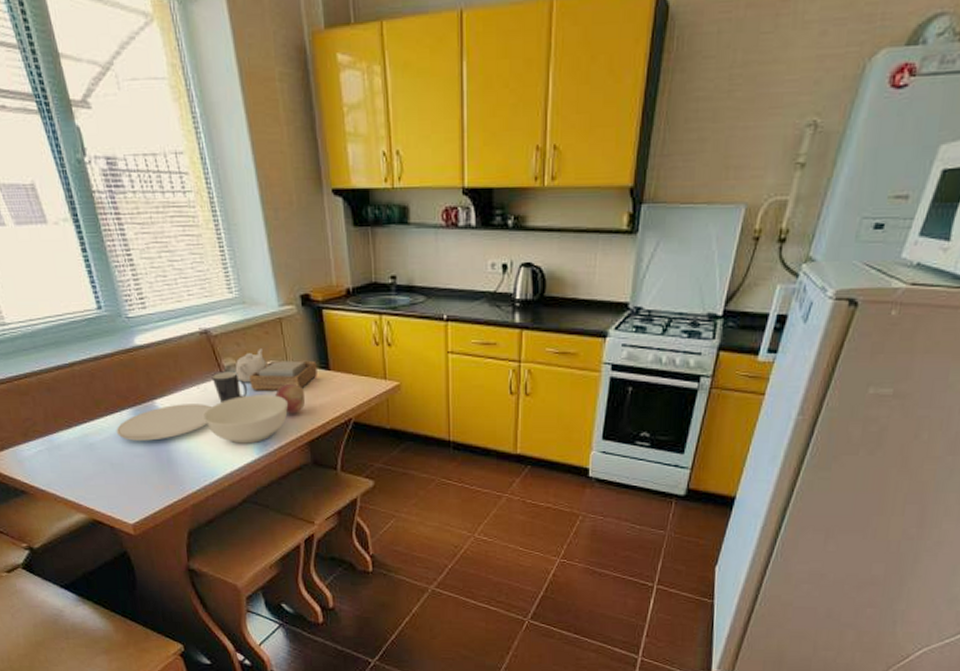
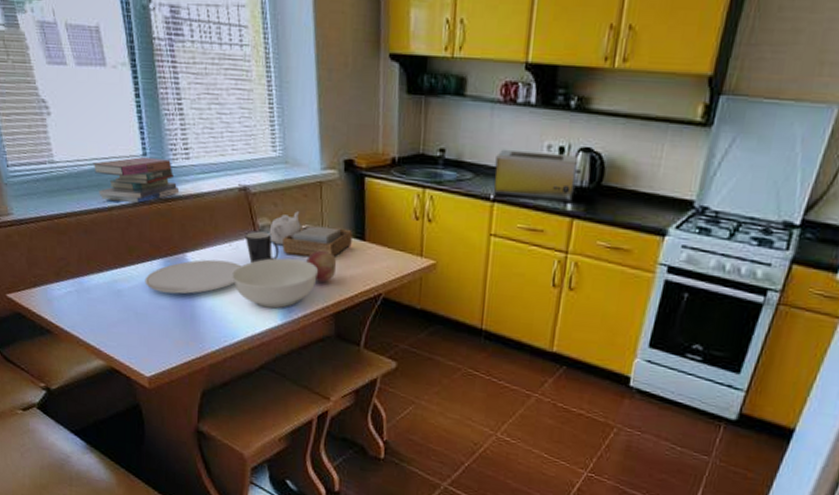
books: none [46,311,140,356] -> present [92,157,180,203]
toaster: none [445,270,524,316] -> present [493,149,581,204]

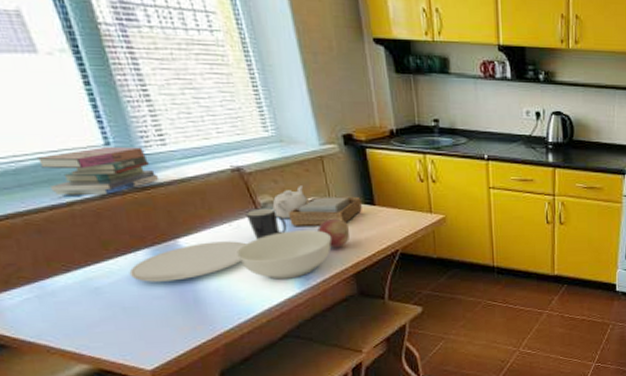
toaster: present [493,149,581,204] -> none [484,116,556,157]

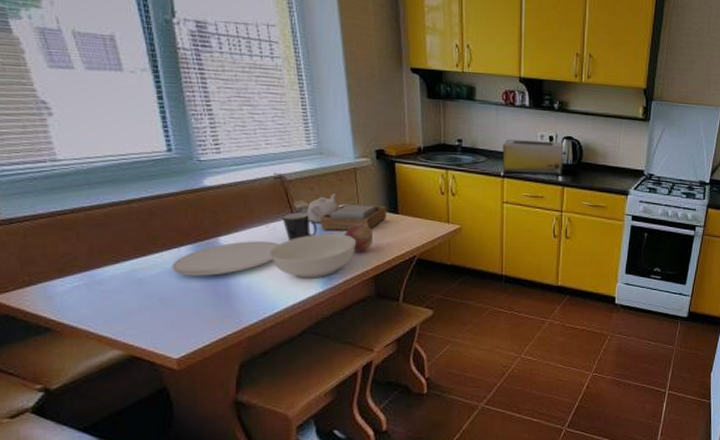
books: present [36,147,160,195] -> none [106,153,210,195]
toaster: none [484,116,556,157] -> present [502,138,566,176]

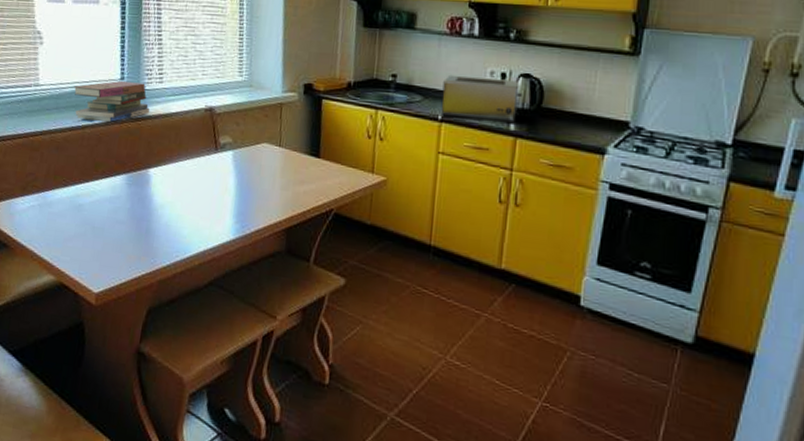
books: none [106,153,210,195] -> present [74,81,150,122]
plate: present [171,241,278,276] -> none [106,175,200,209]
bowl: present [268,234,356,278] -> none [189,173,273,224]
mug: present [282,212,318,241] -> none [206,148,238,180]
teapot: present [306,193,339,223] -> none [229,130,262,162]
napkin holder: present [321,204,387,230] -> none [241,143,308,174]
fruit: present [345,224,374,251] -> none [263,166,292,198]

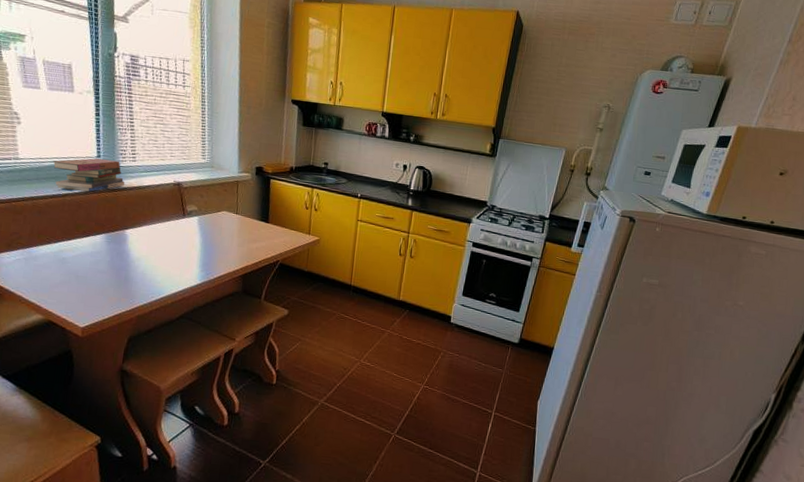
toaster: present [440,74,522,124] -> none [360,164,417,201]

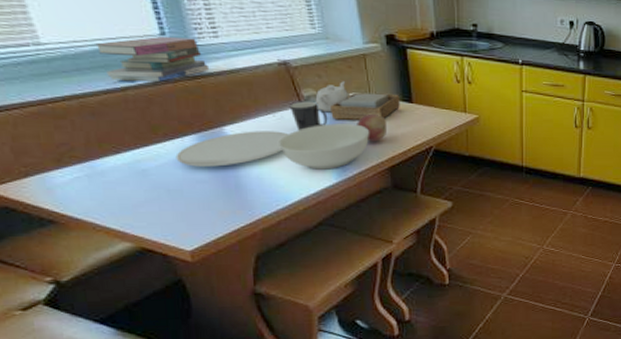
plate: none [87,235,171,261] -> present [175,131,288,167]
bowl: none [161,234,232,272] -> present [277,123,369,170]
mug: none [175,214,203,239] -> present [289,101,328,131]
teapot: none [195,201,222,225] -> present [315,81,350,113]
napkin holder: none [205,211,259,234] -> present [330,92,400,120]
fruit: none [223,229,247,253] -> present [357,113,388,142]

